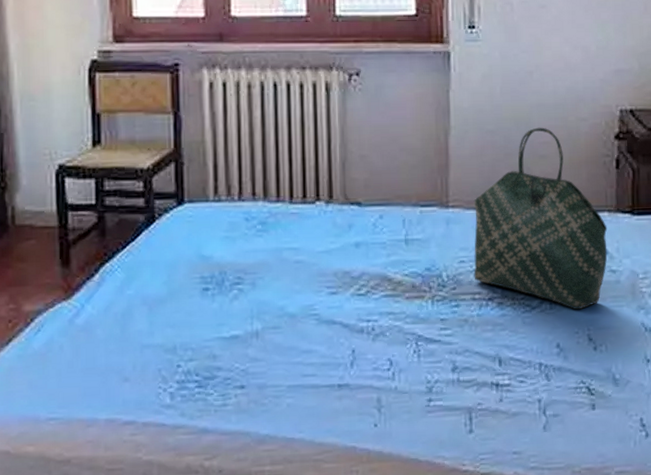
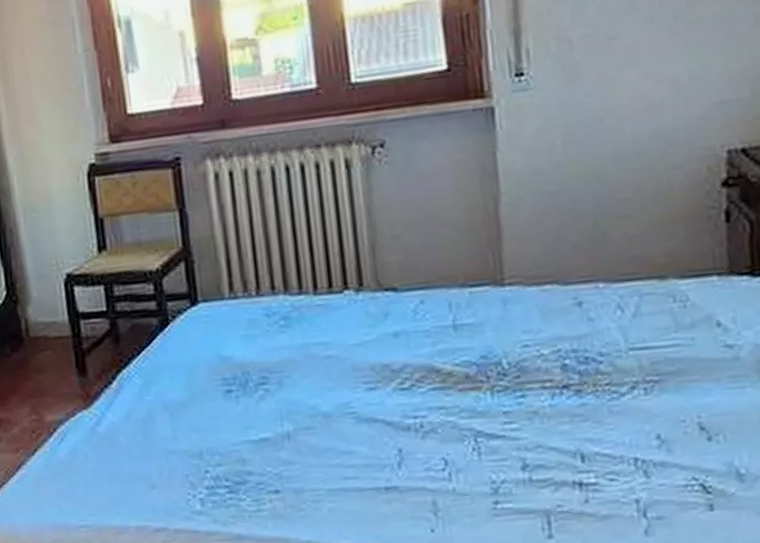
tote bag: present [473,127,608,310] -> none [535,182,720,395]

